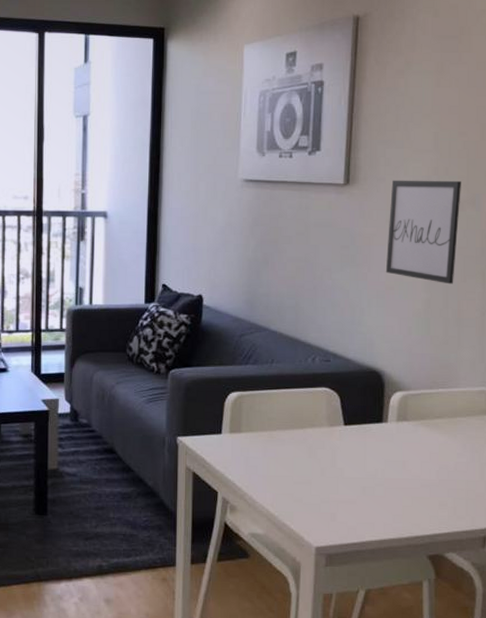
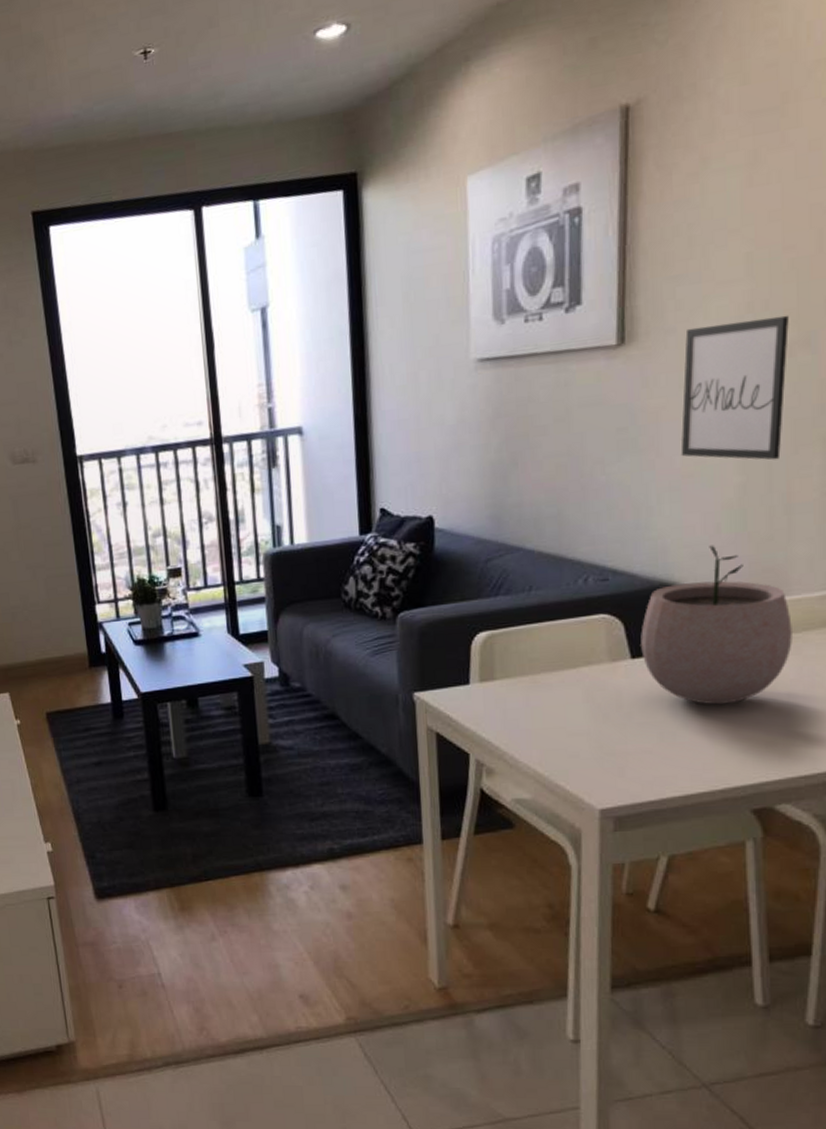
plant pot: none [352,343,459,469] -> present [640,545,792,705]

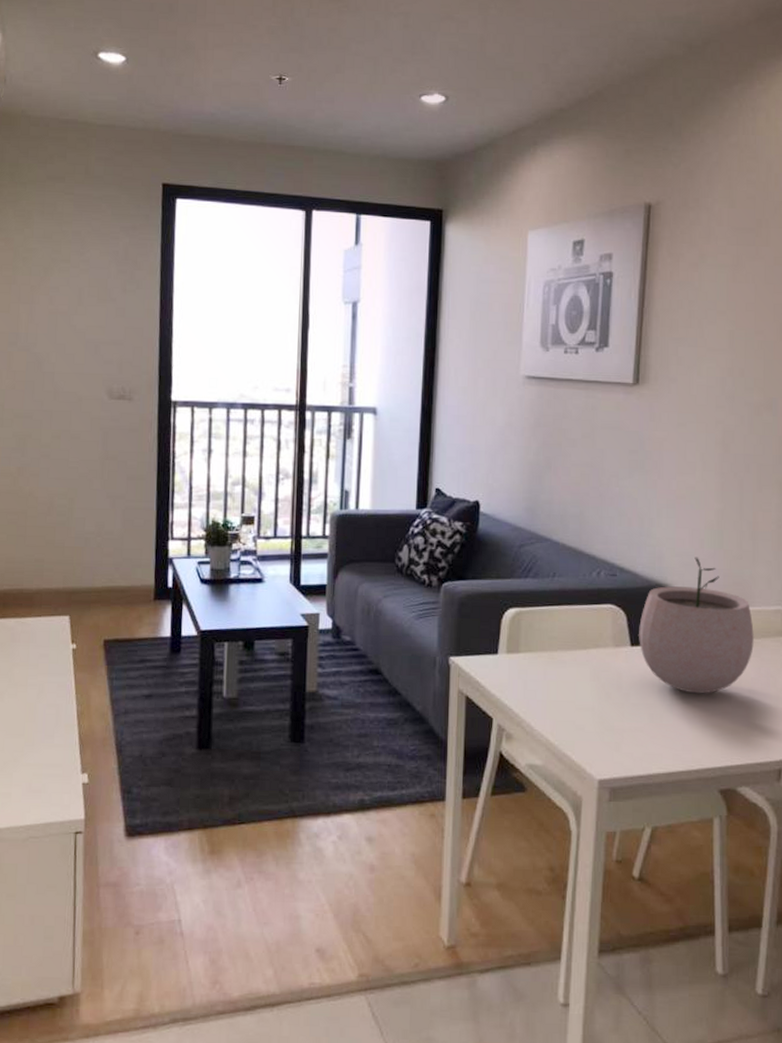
wall art: present [680,315,789,460] -> none [676,380,757,495]

